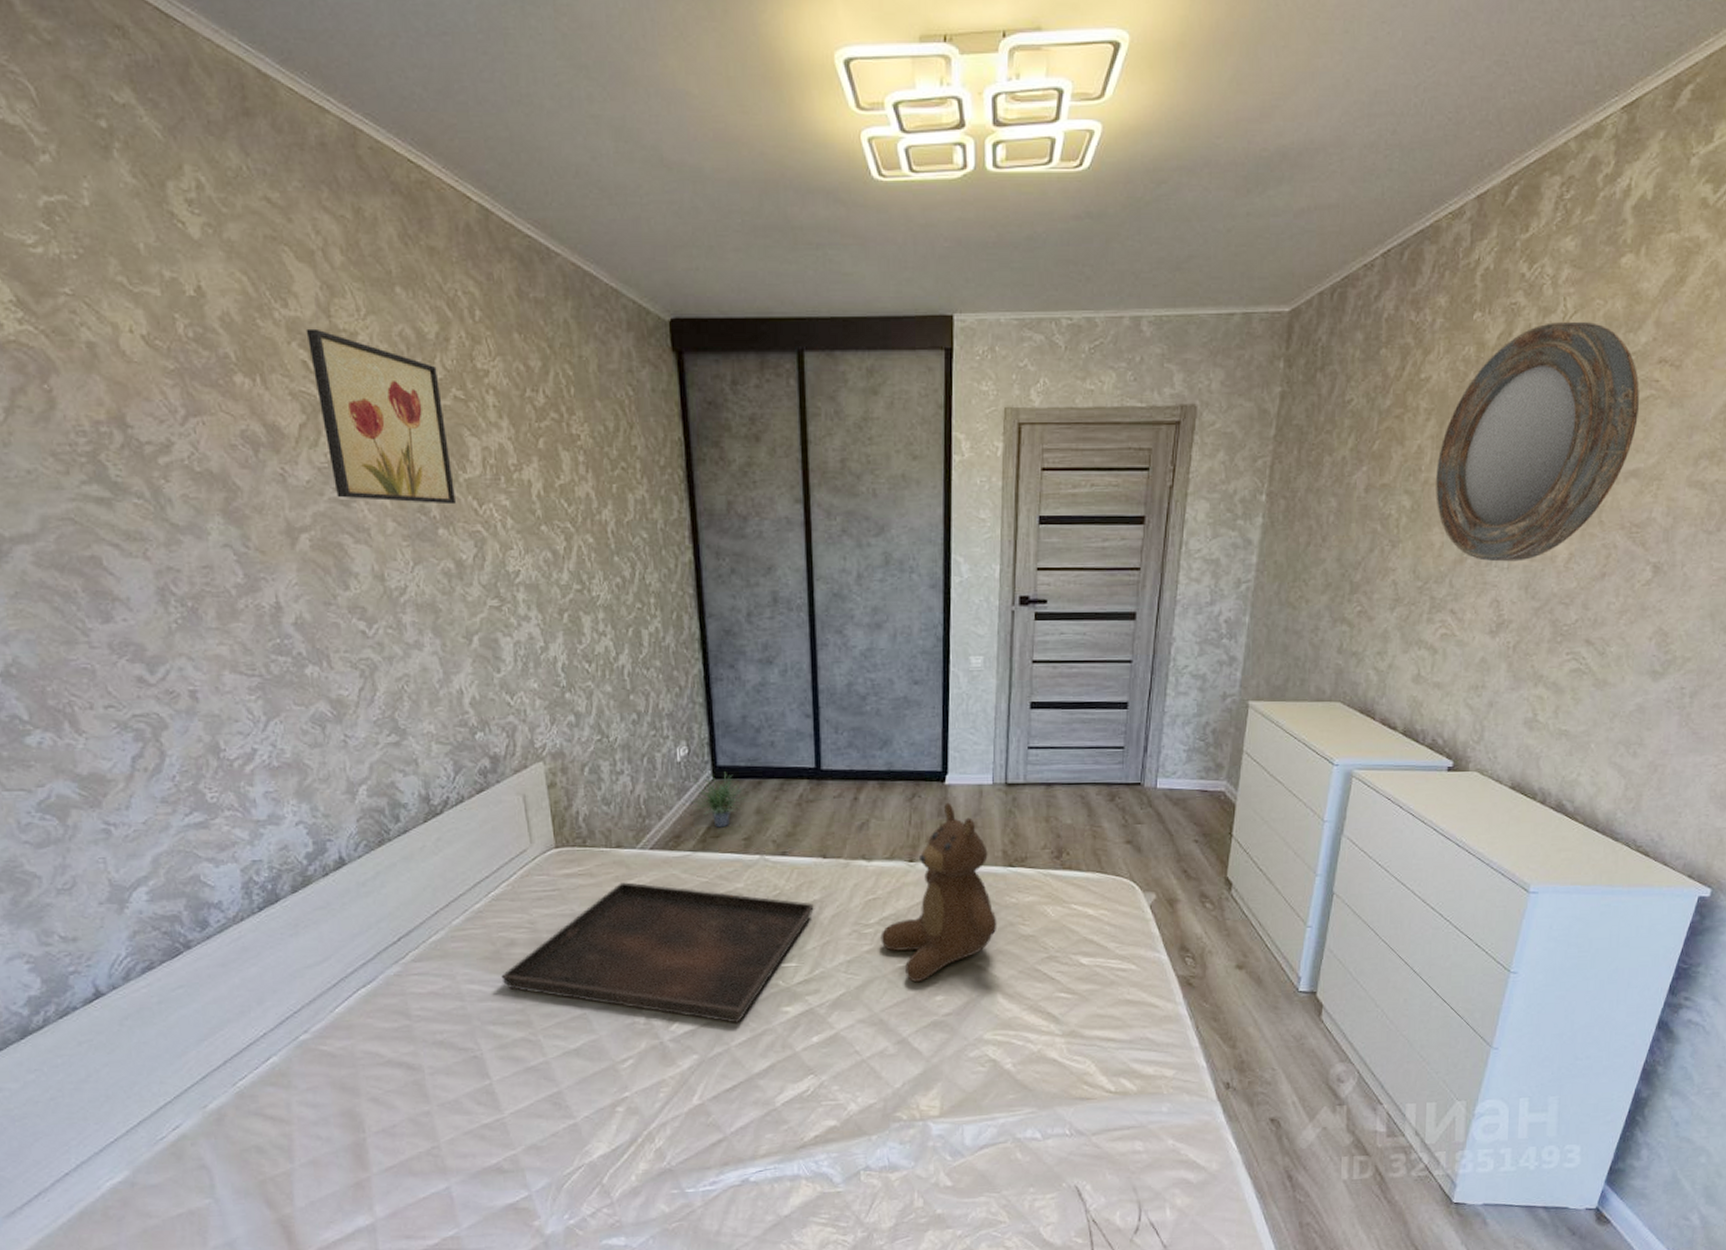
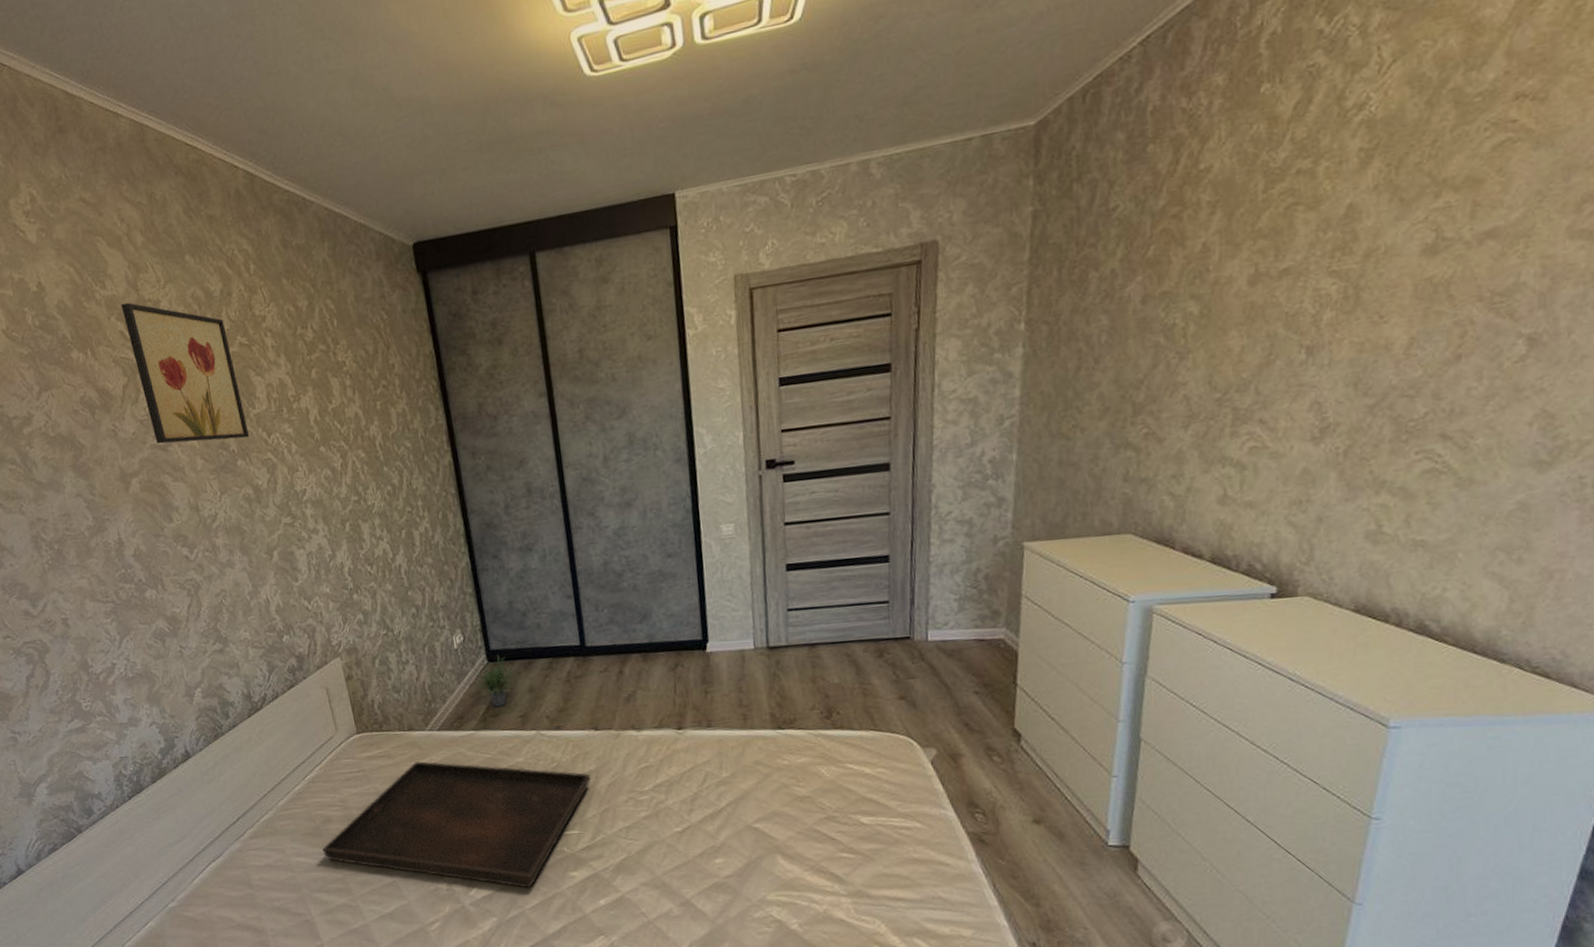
teddy bear: present [880,802,997,983] -> none [656,670,771,846]
home mirror: present [1436,321,1640,562] -> none [1228,68,1492,360]

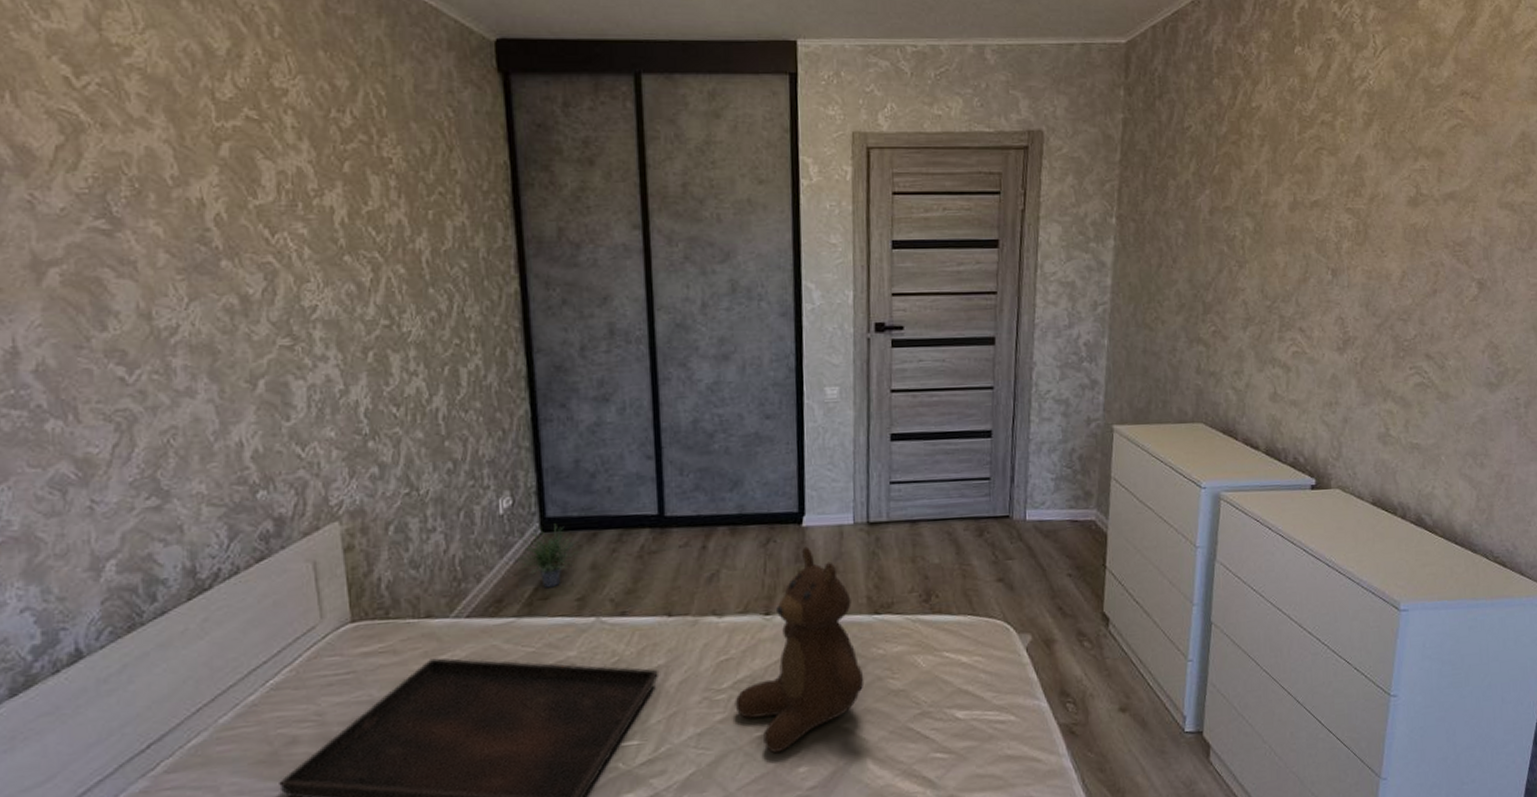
wall art: present [120,302,250,444] -> none [70,42,245,234]
teddy bear: none [656,670,771,846] -> present [735,546,864,754]

